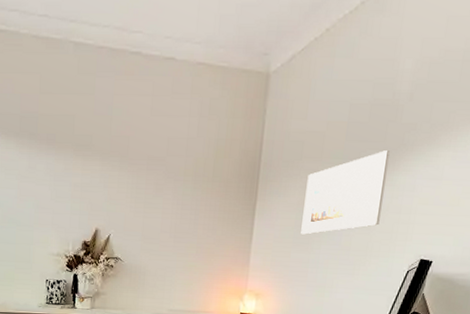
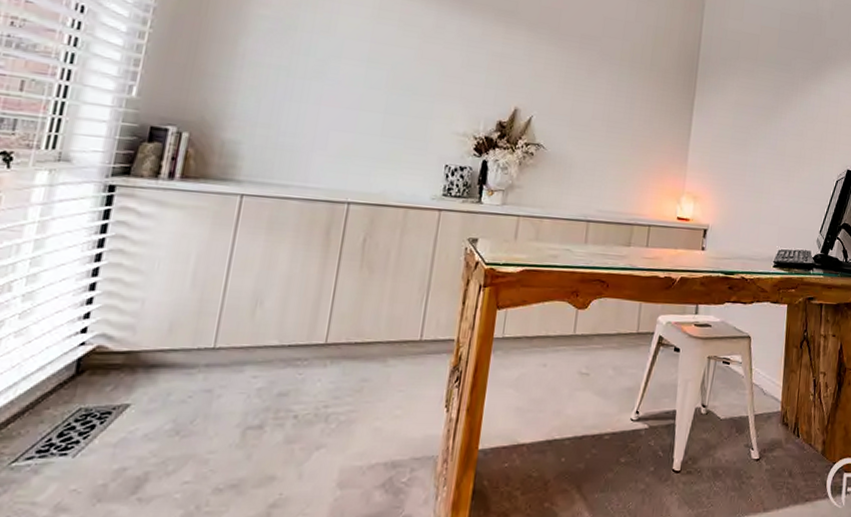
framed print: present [301,151,390,235] -> none [738,61,816,136]

